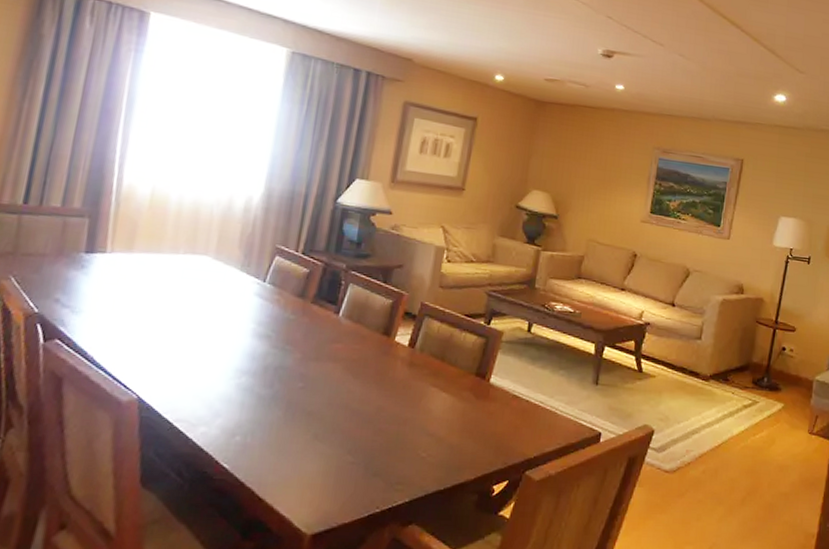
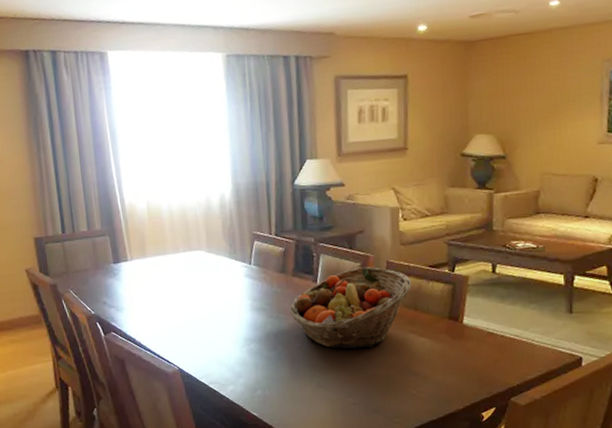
fruit basket: none [299,304,444,398] -> present [290,267,412,349]

